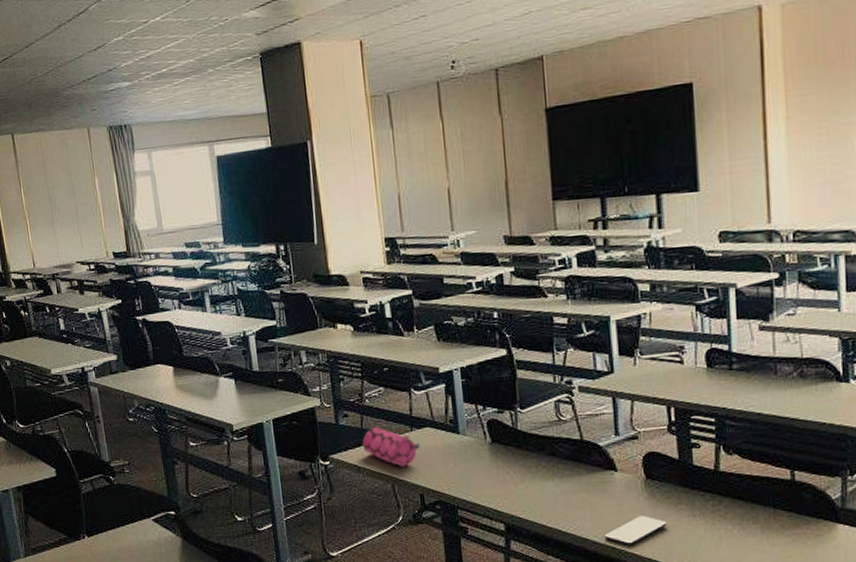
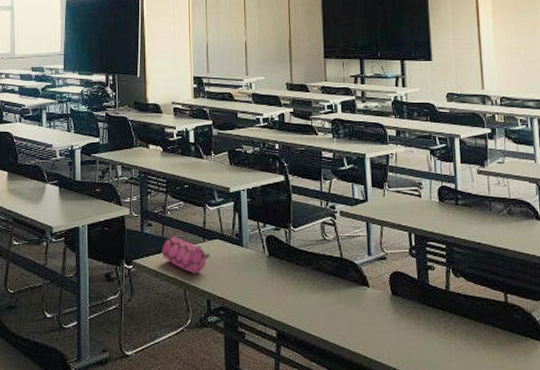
smartphone: present [604,516,667,546] -> none [357,328,409,355]

